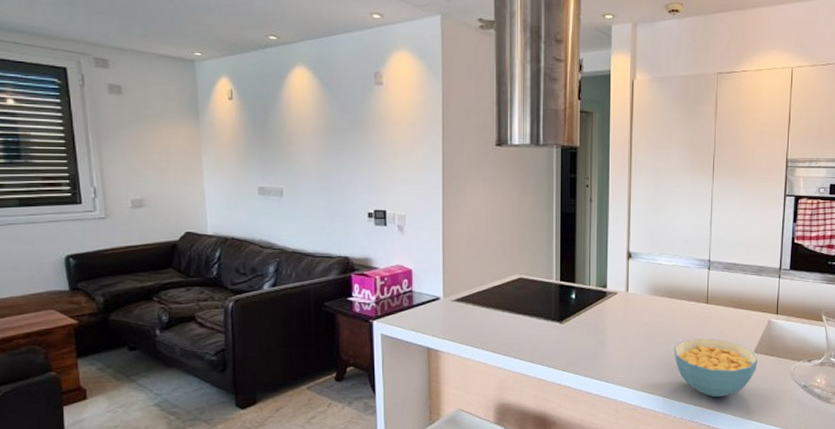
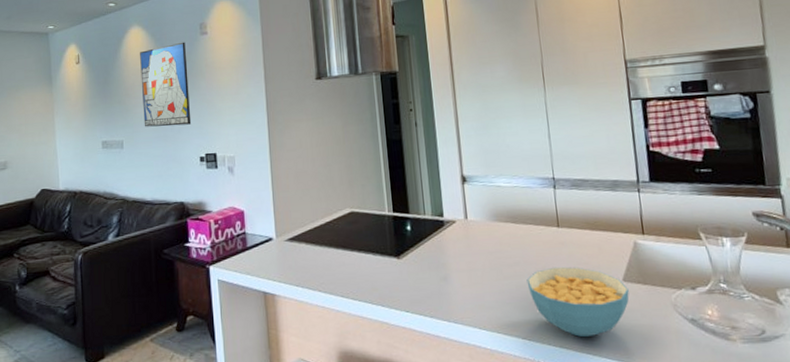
wall art: none [305,90,361,179] -> present [140,42,192,127]

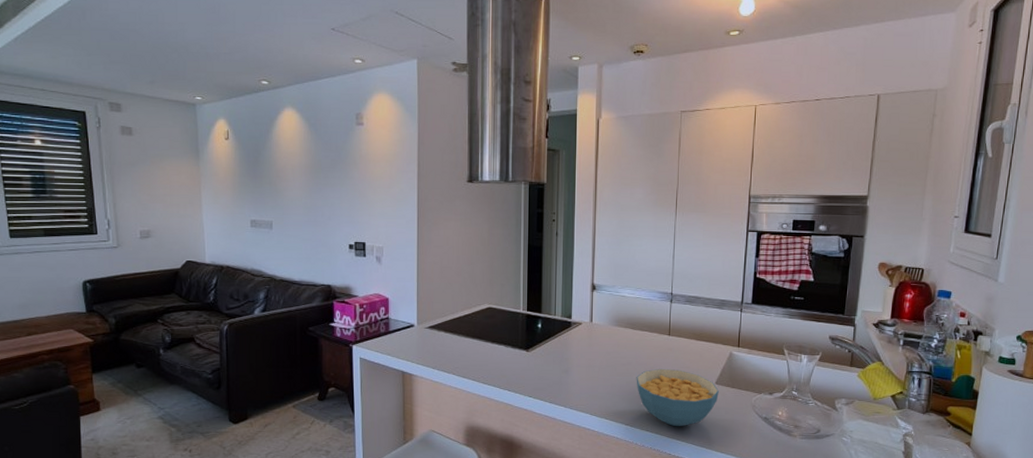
wall art: present [140,42,192,127] -> none [293,130,342,213]

